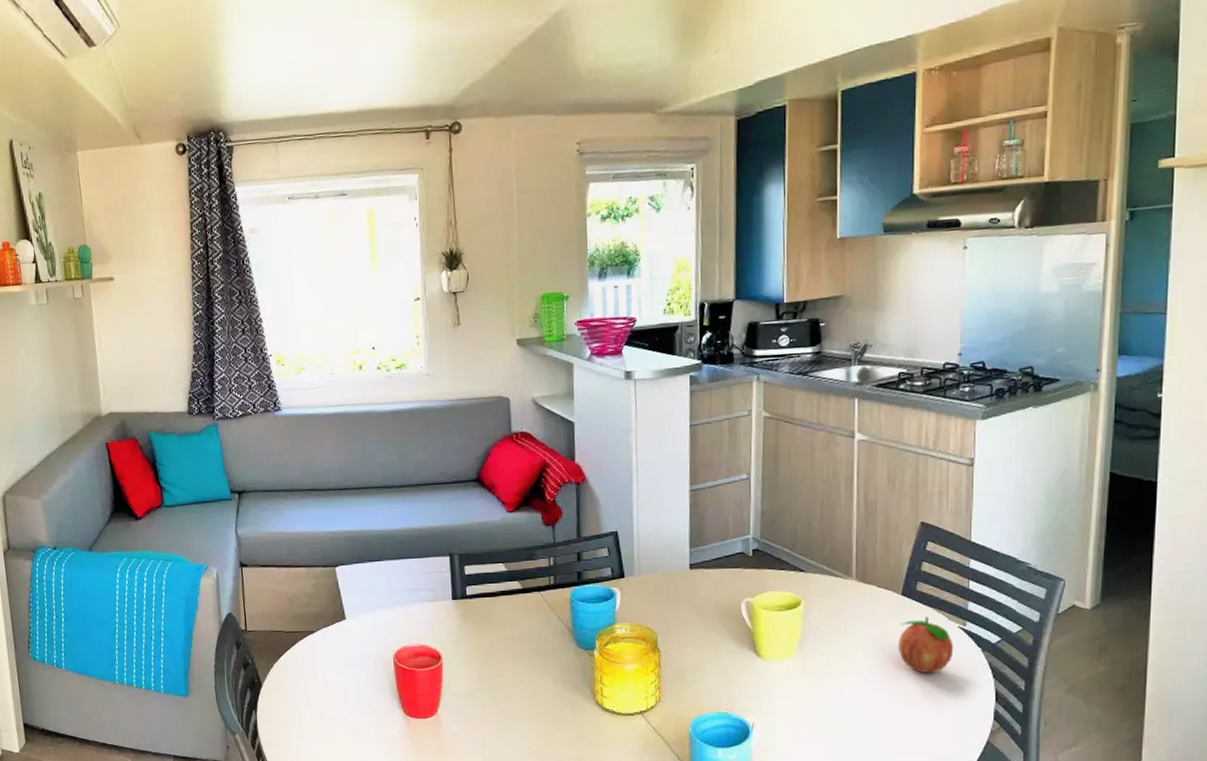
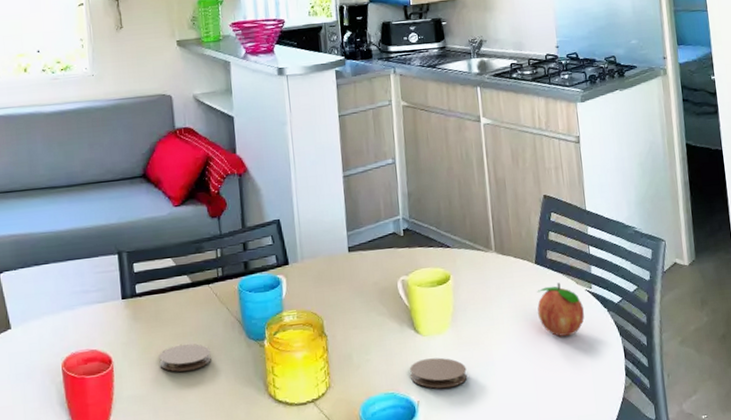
coaster: none [487,647,539,673] -> present [159,343,211,372]
coaster: none [747,682,810,714] -> present [410,357,467,389]

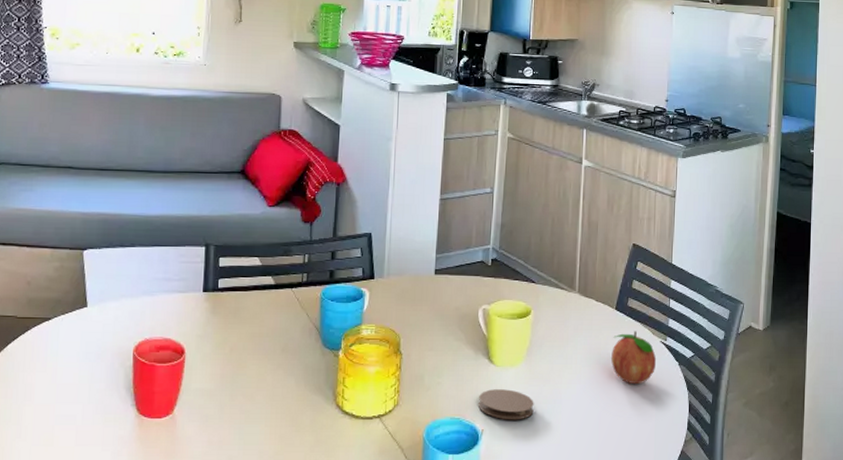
coaster: present [159,343,211,372] -> none [232,344,285,371]

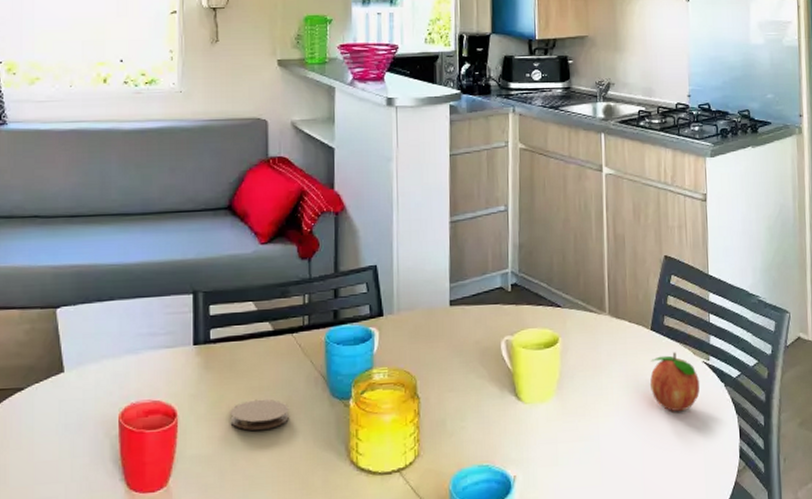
coaster: none [232,344,285,371] -> present [230,399,289,430]
coaster: present [479,389,534,420] -> none [508,428,570,463]

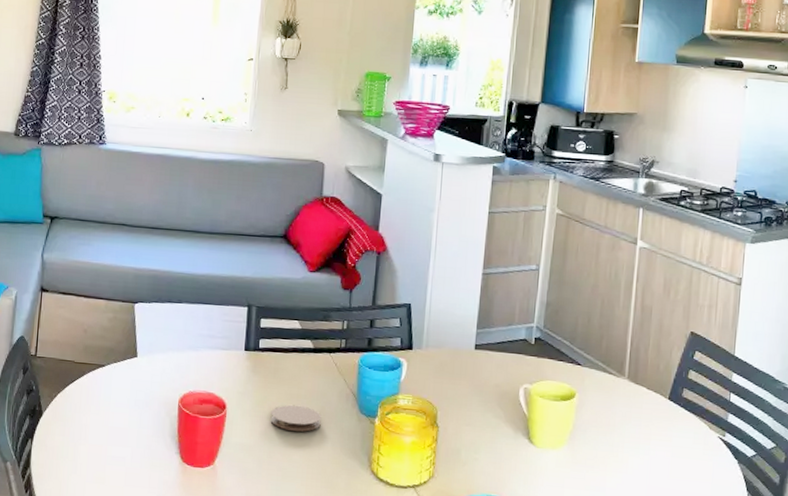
fruit: present [650,352,700,412] -> none [662,423,712,480]

